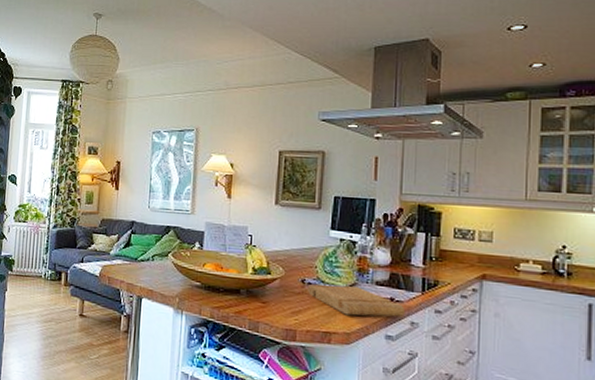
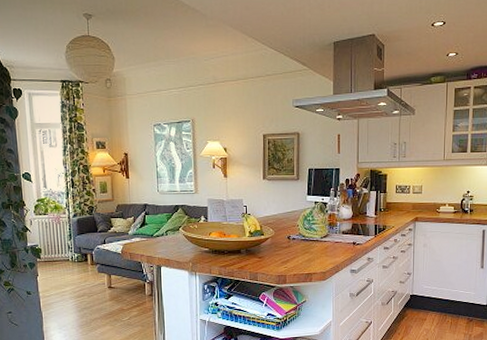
cutting board: present [308,284,405,318] -> none [293,236,363,259]

